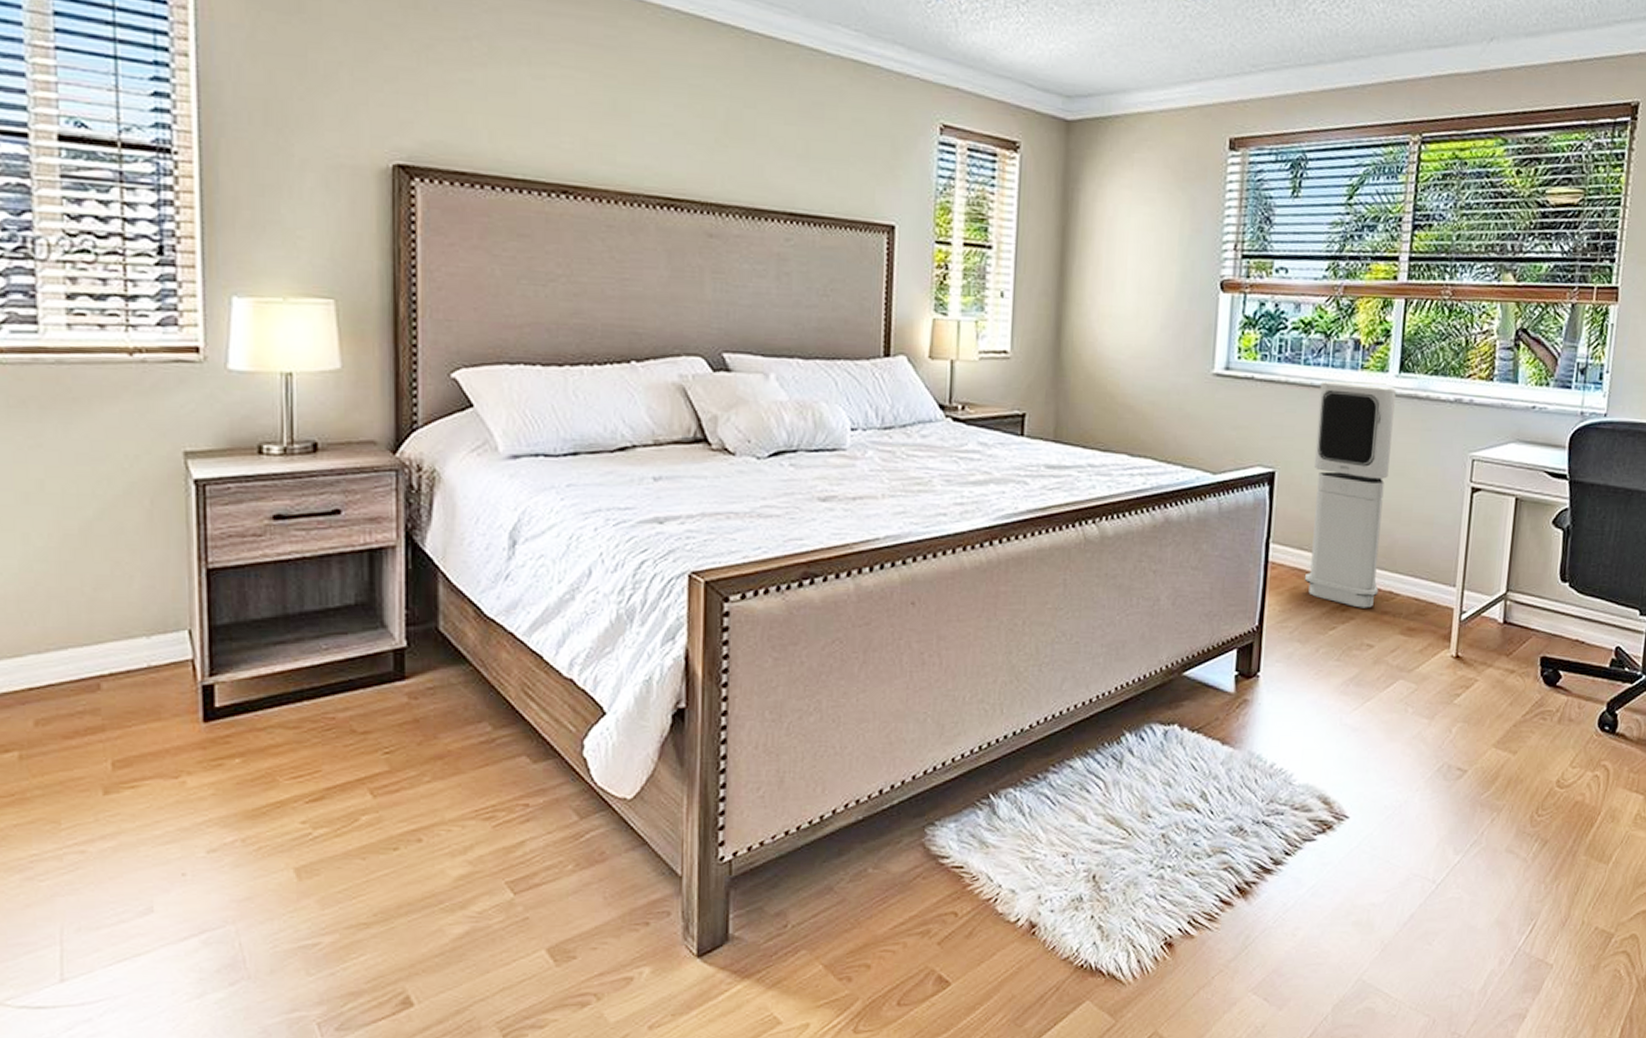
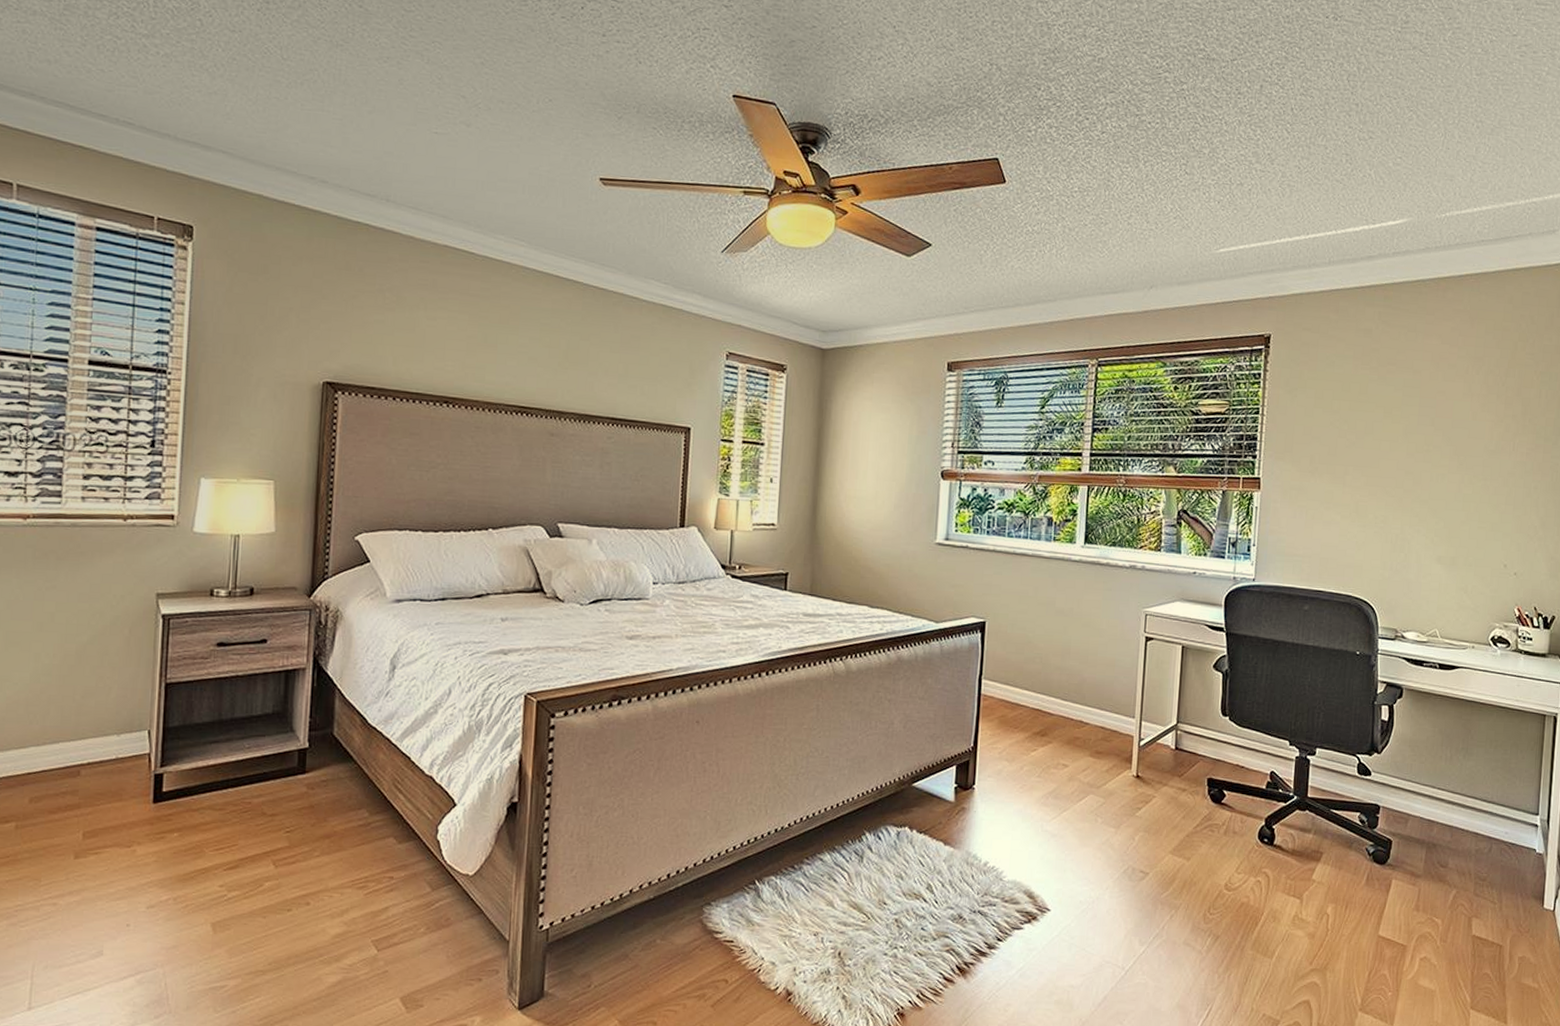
air purifier: present [1304,380,1396,608] -> none [1010,549,1082,734]

